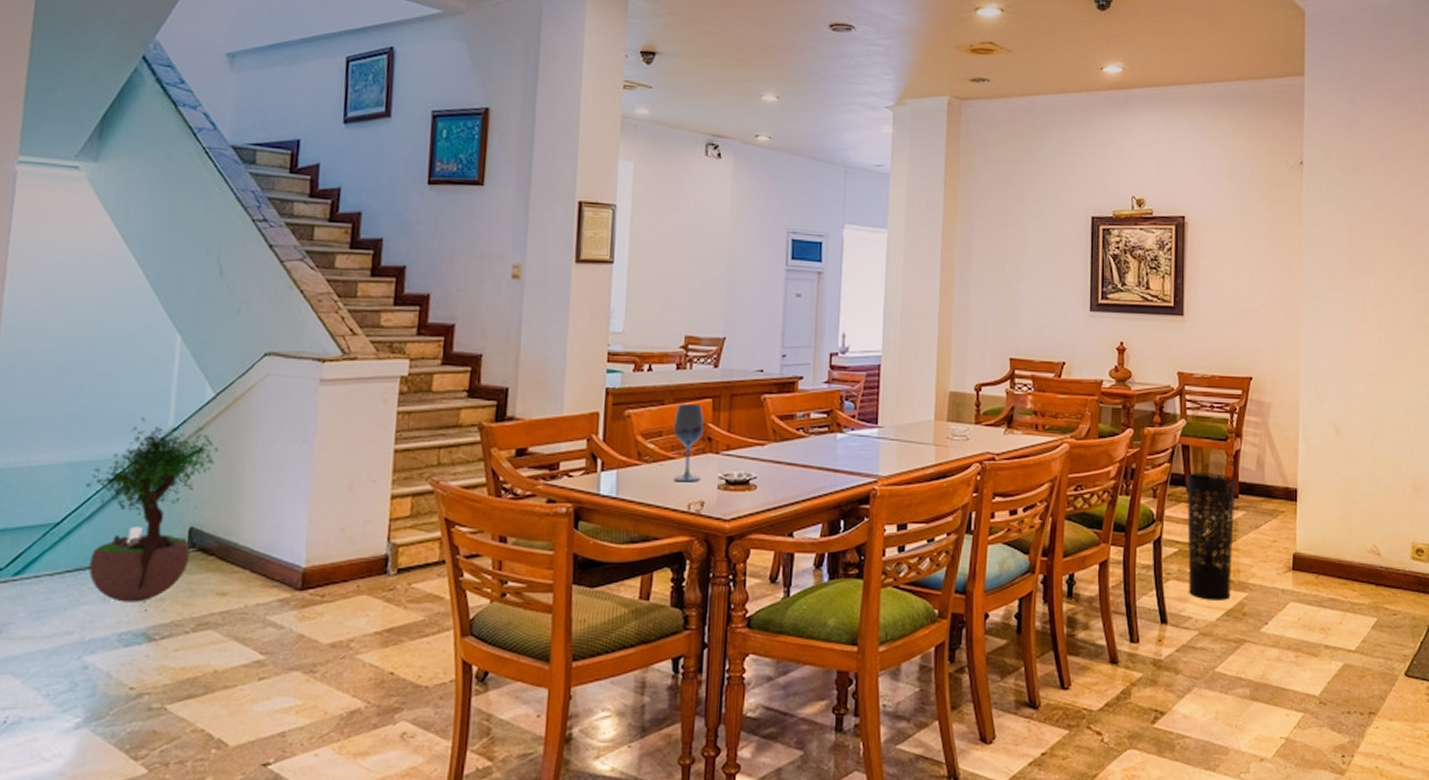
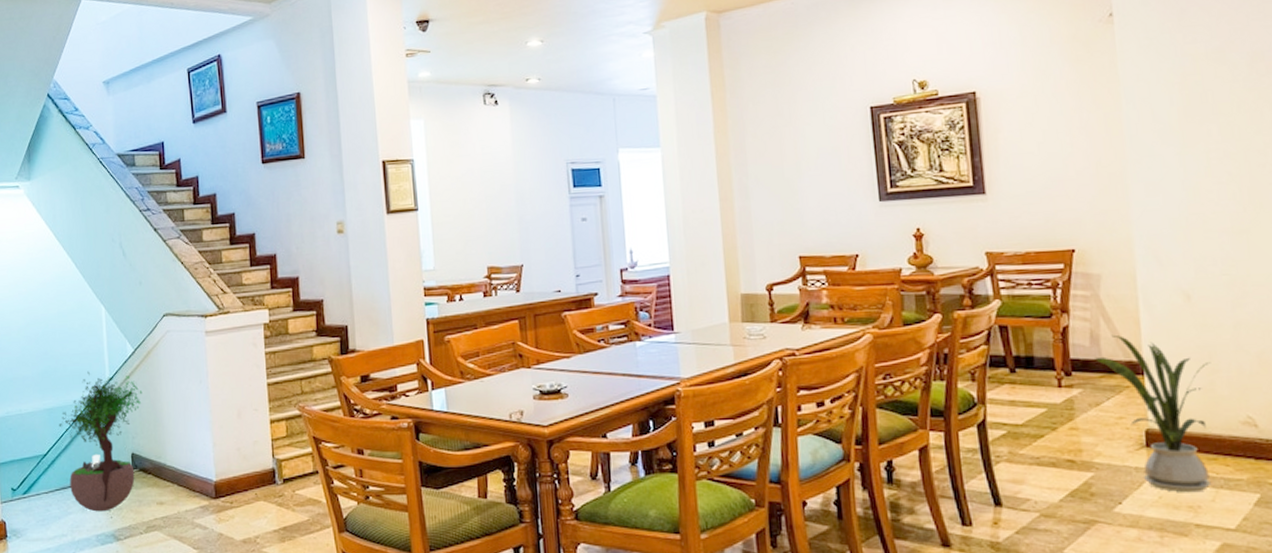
wineglass: present [673,404,705,482] -> none [487,326,517,395]
umbrella stand: present [1186,473,1236,600] -> none [1007,352,1074,482]
house plant: none [1258,461,1350,615] -> present [1093,334,1212,493]

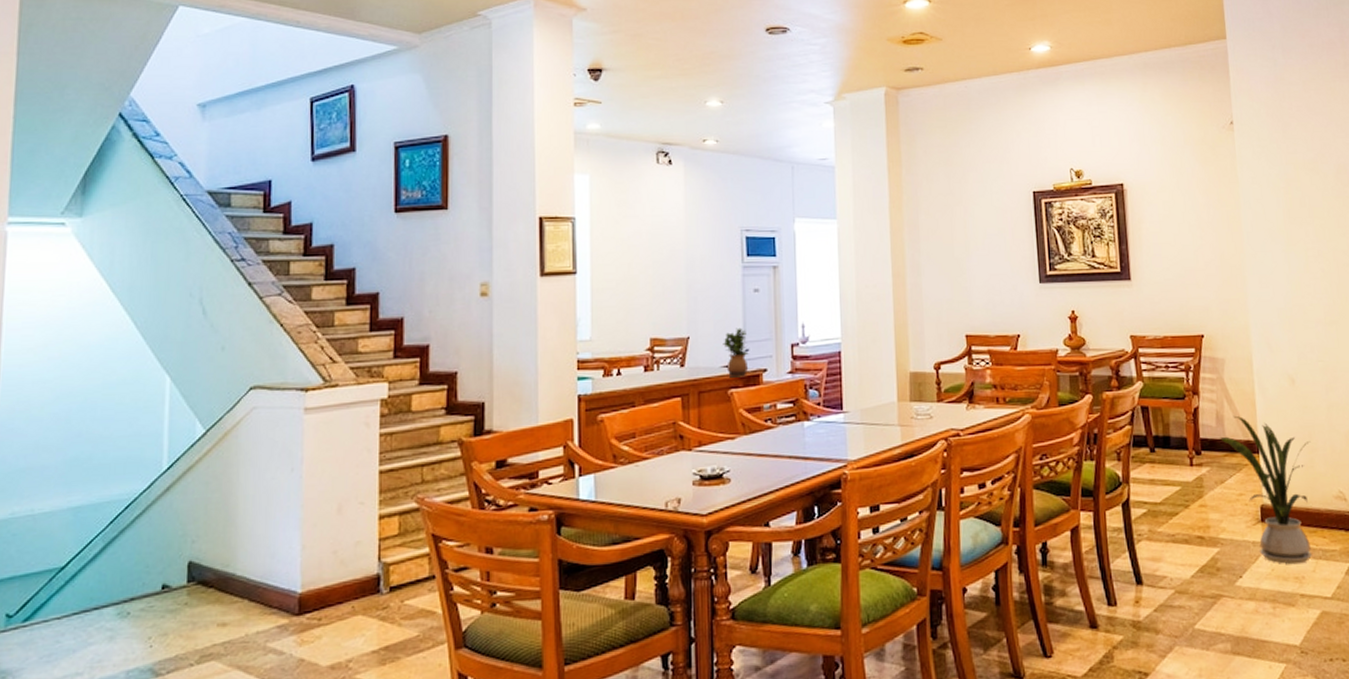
potted tree: present [58,371,143,512] -> none [87,458,212,640]
potted plant: none [555,255,581,302] -> present [723,327,749,378]

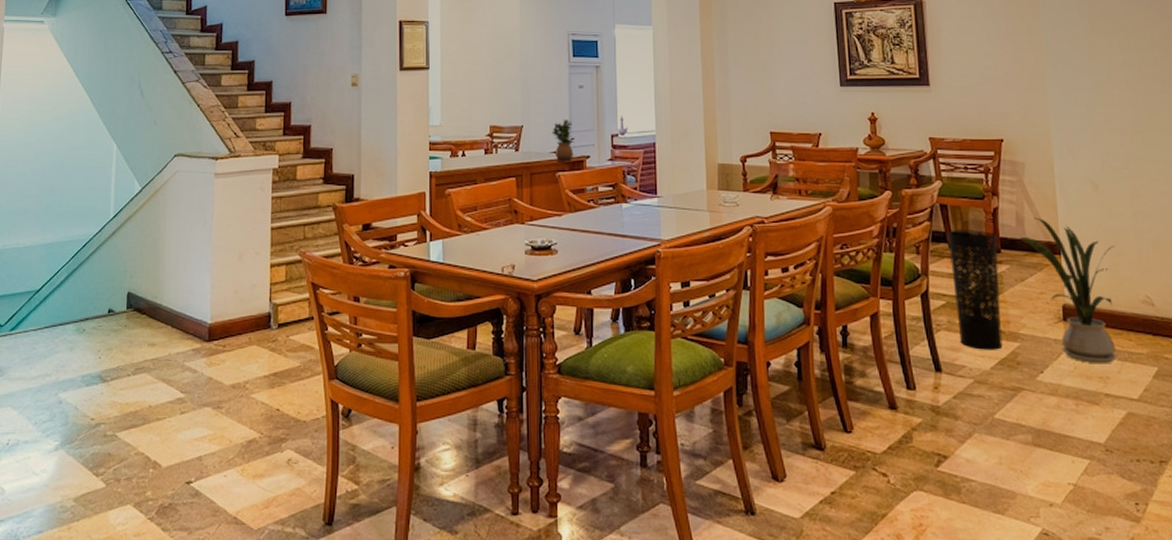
umbrella stand: none [1148,432,1203,558] -> present [947,230,1003,350]

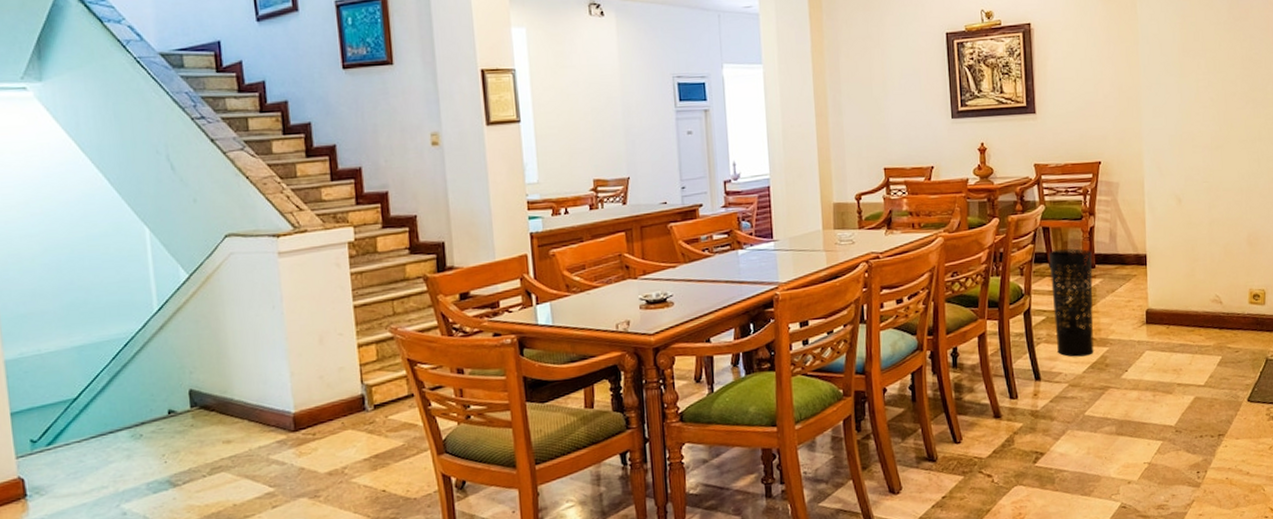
potted plant: present [552,119,574,162] -> none [661,167,686,213]
house plant: present [1019,217,1118,364] -> none [1111,232,1193,359]

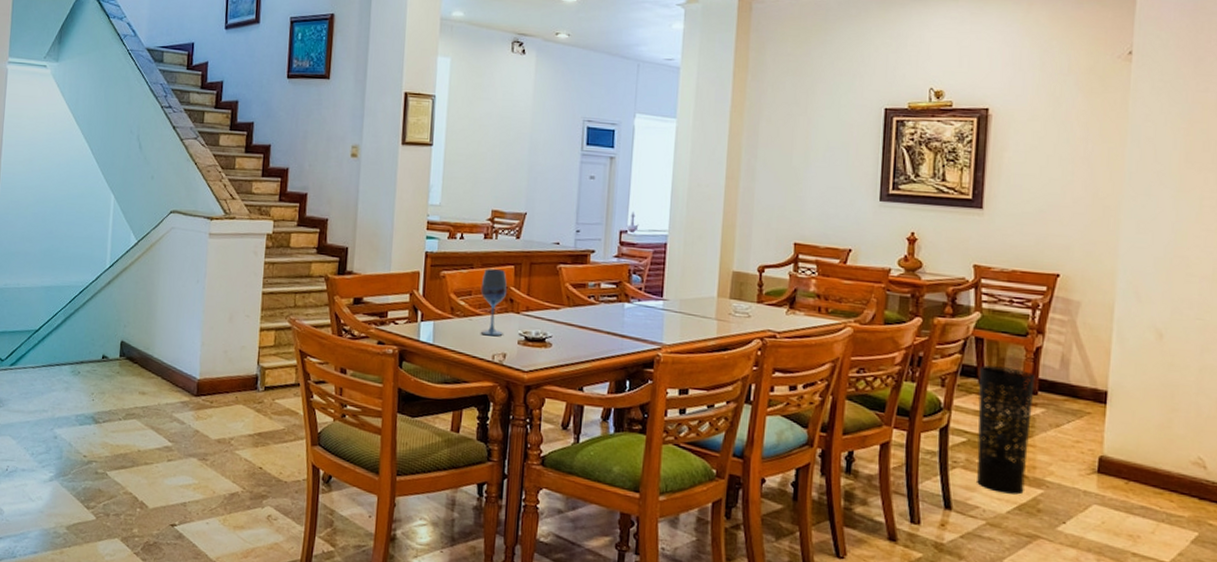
wineglass: none [593,238,624,307] -> present [480,269,508,337]

